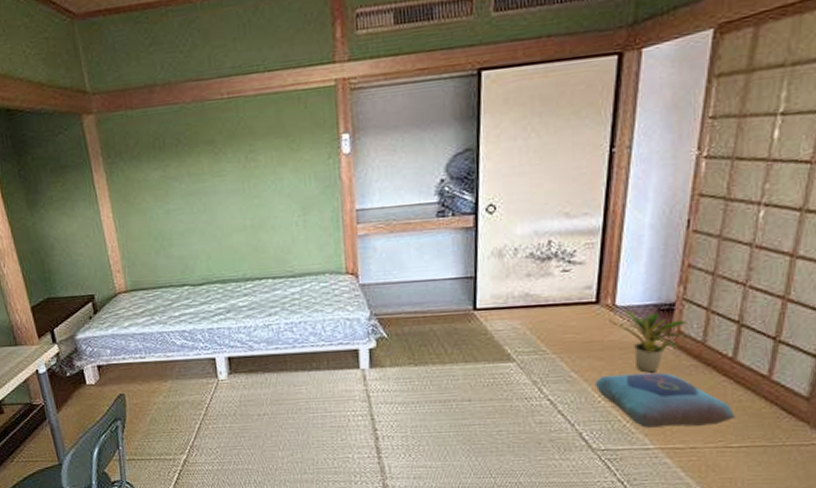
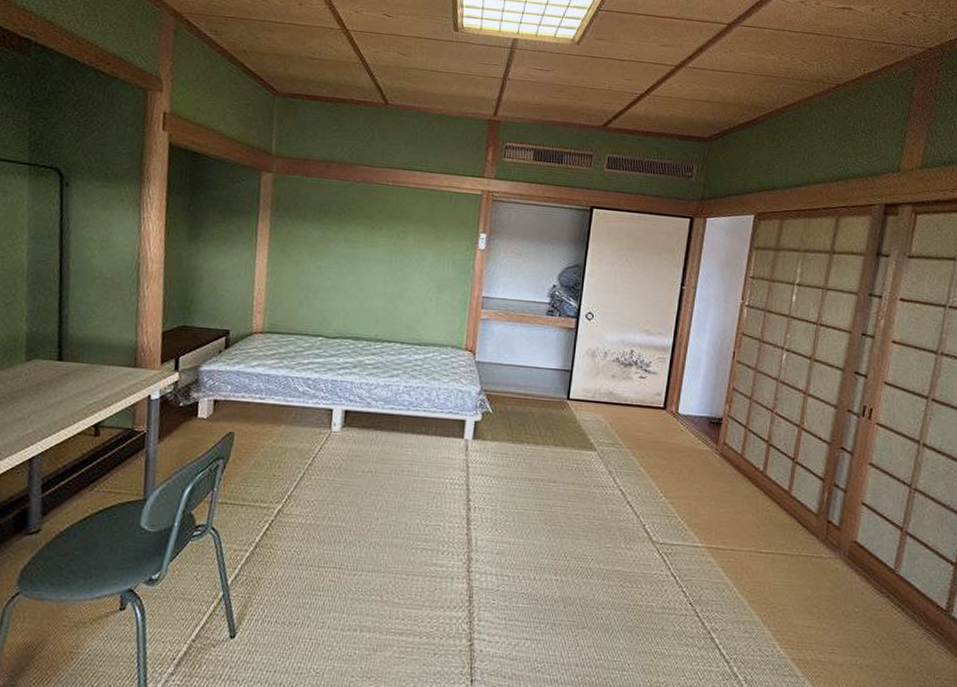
cushion: present [594,372,735,428] -> none [658,473,764,531]
potted plant: present [609,310,688,373] -> none [672,418,731,477]

